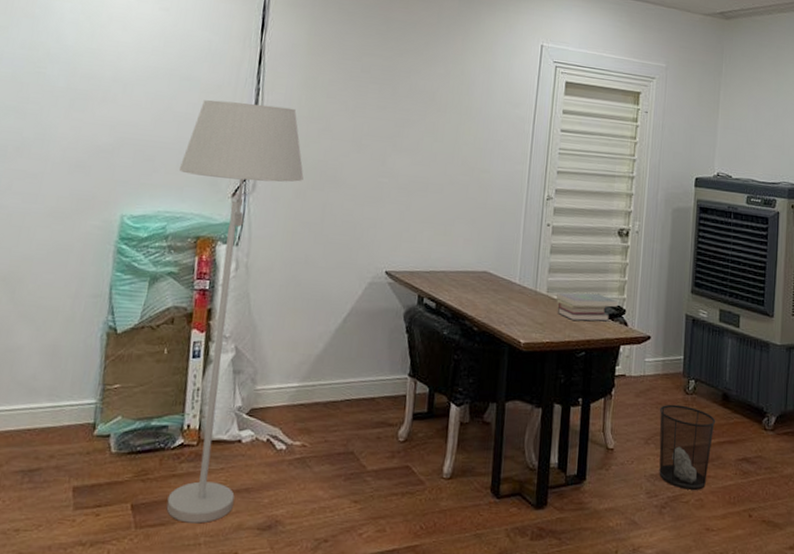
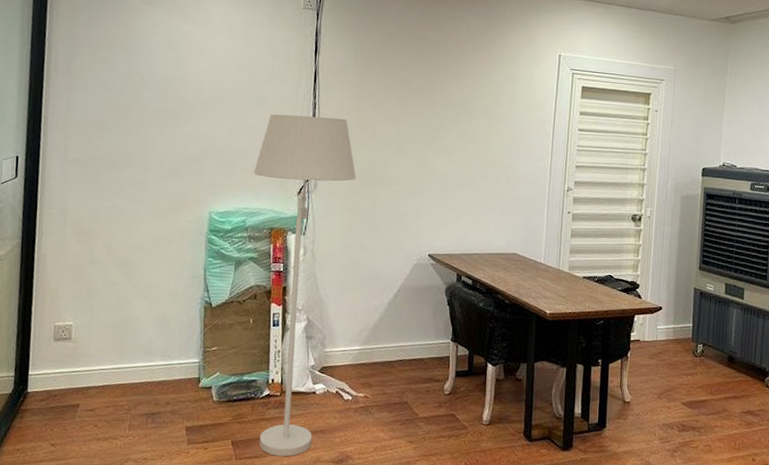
books: present [556,292,619,322] -> none [577,270,633,295]
waste bin: present [659,404,716,490] -> none [670,365,722,437]

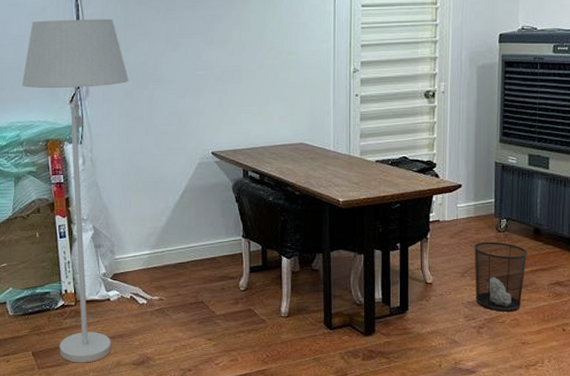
waste bin: none [670,365,722,437] -> present [473,242,528,312]

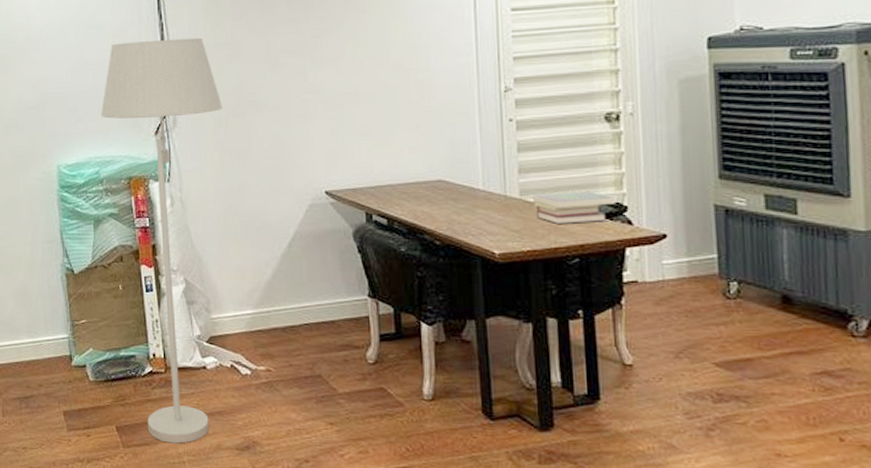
books: none [370,152,429,178] -> present [533,191,617,225]
waste bin: present [473,242,528,312] -> none [690,311,776,410]

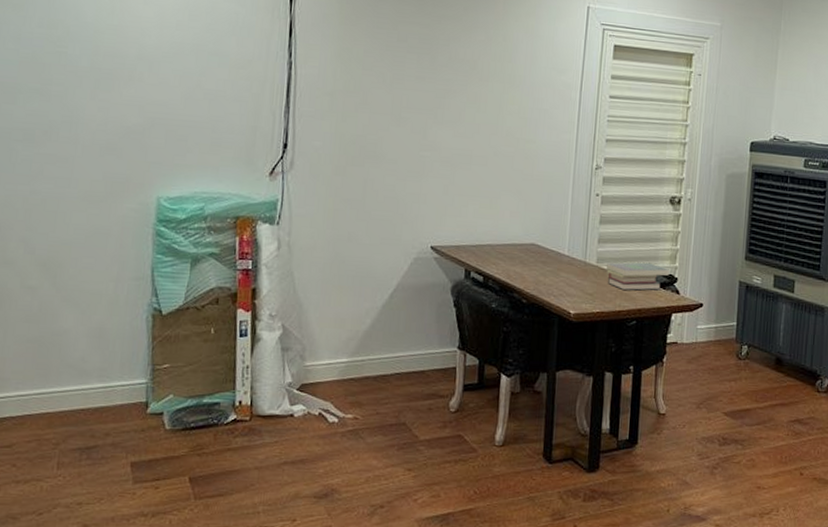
floor lamp: present [101,37,222,444] -> none [214,75,343,494]

